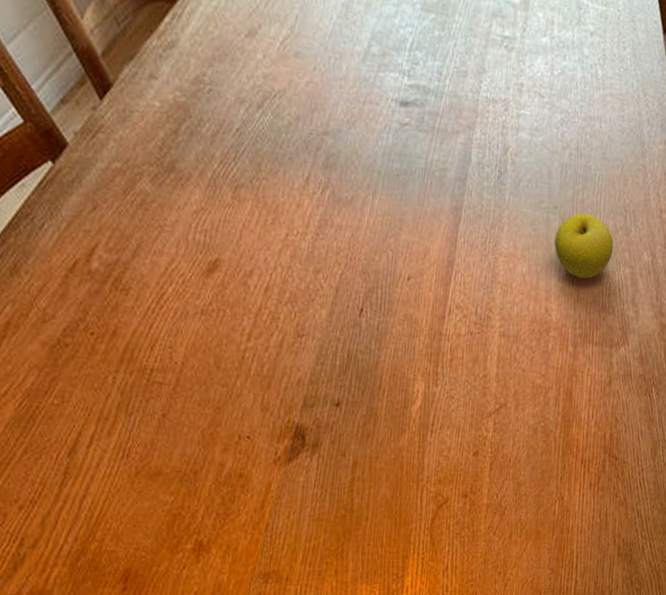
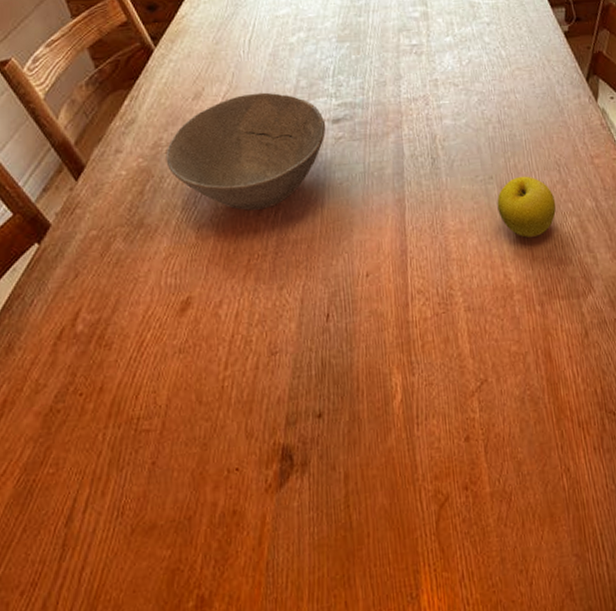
bowl: none [207,45,393,184] -> present [165,92,326,211]

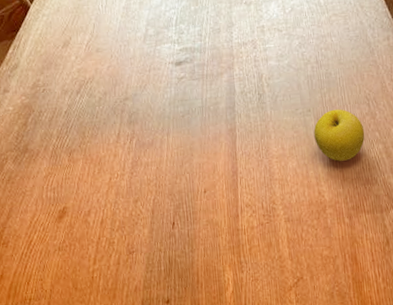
bowl: present [165,92,326,211] -> none [42,40,171,139]

